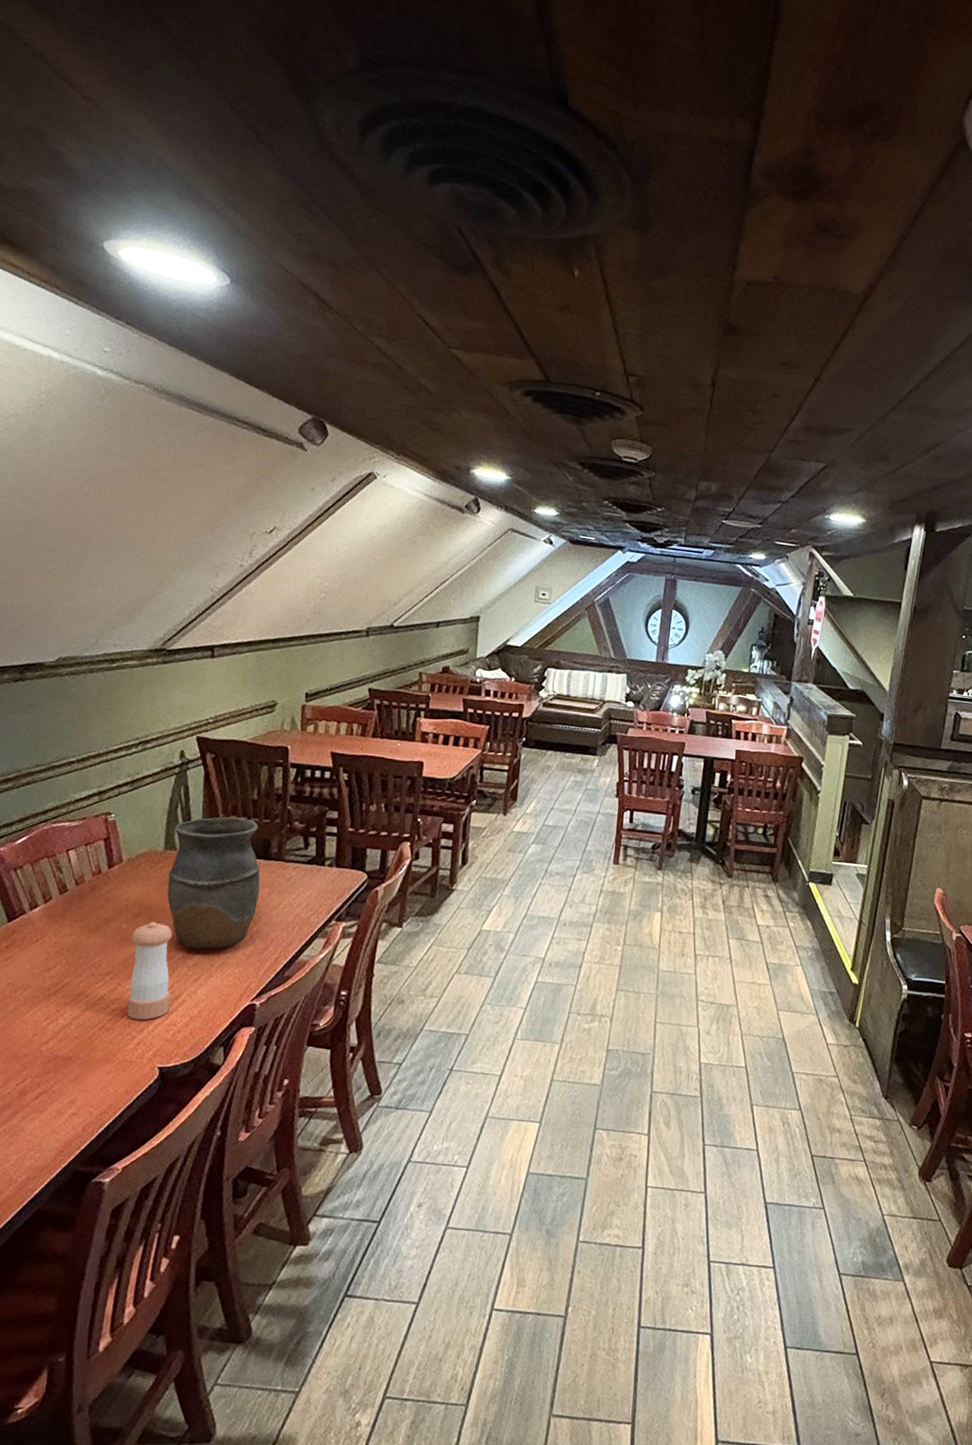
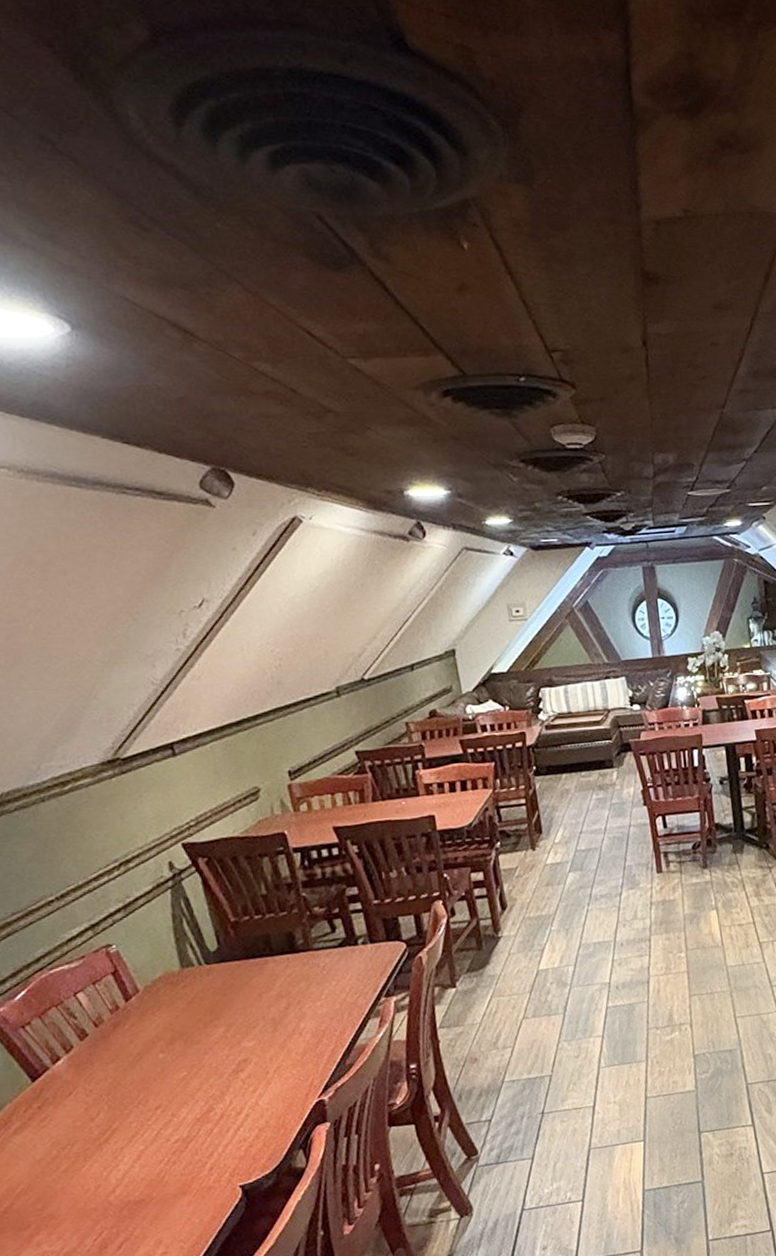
pepper shaker: present [126,922,173,1020] -> none [171,1043,235,1146]
vase: present [167,816,261,949] -> none [186,916,299,1062]

